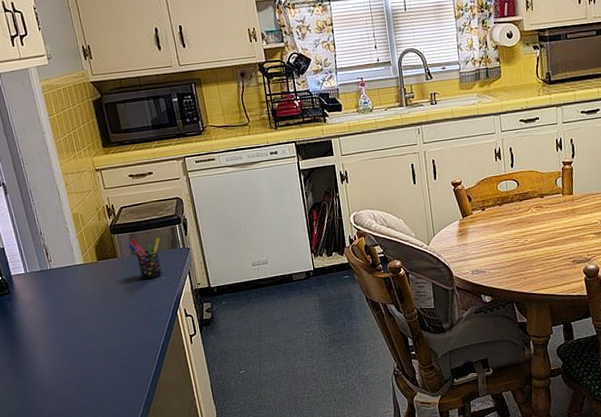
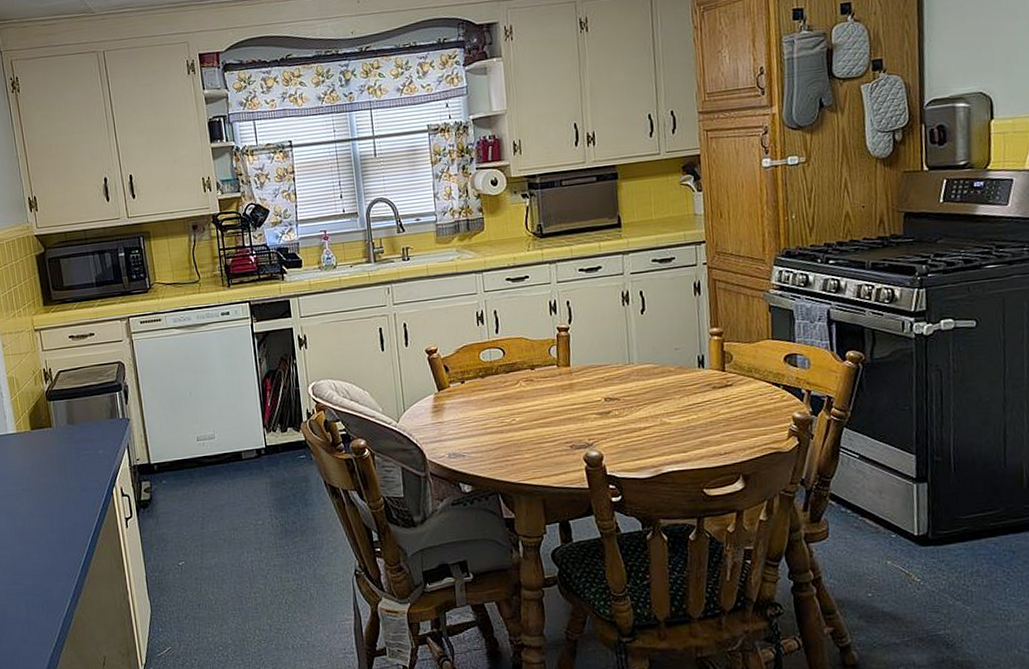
pen holder: present [128,237,163,279] -> none [64,405,100,452]

